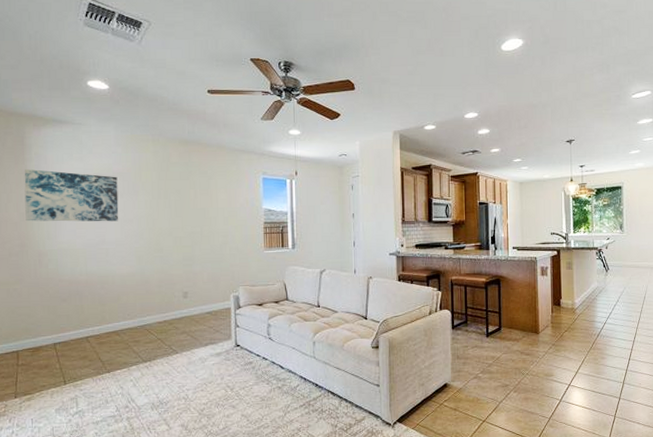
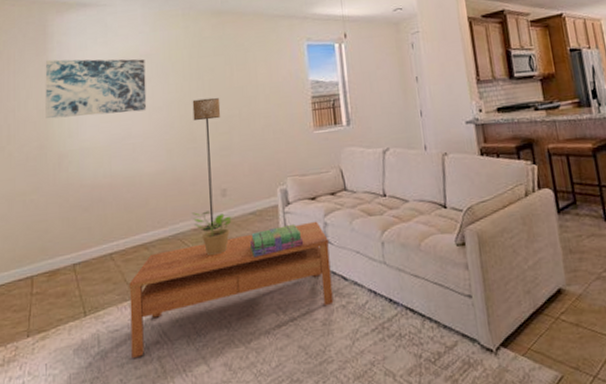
coffee table: none [103,322,272,417] -> present [129,221,334,358]
potted plant: none [157,308,191,344] -> present [191,210,232,256]
floor lamp: none [160,215,185,324] -> present [192,97,221,230]
stack of books: none [205,323,251,347] -> present [249,223,304,258]

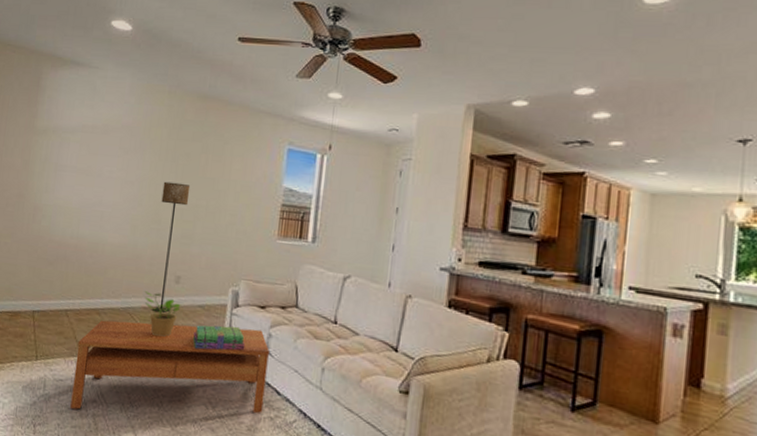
wall art: present [45,59,147,119] -> none [28,113,126,182]

